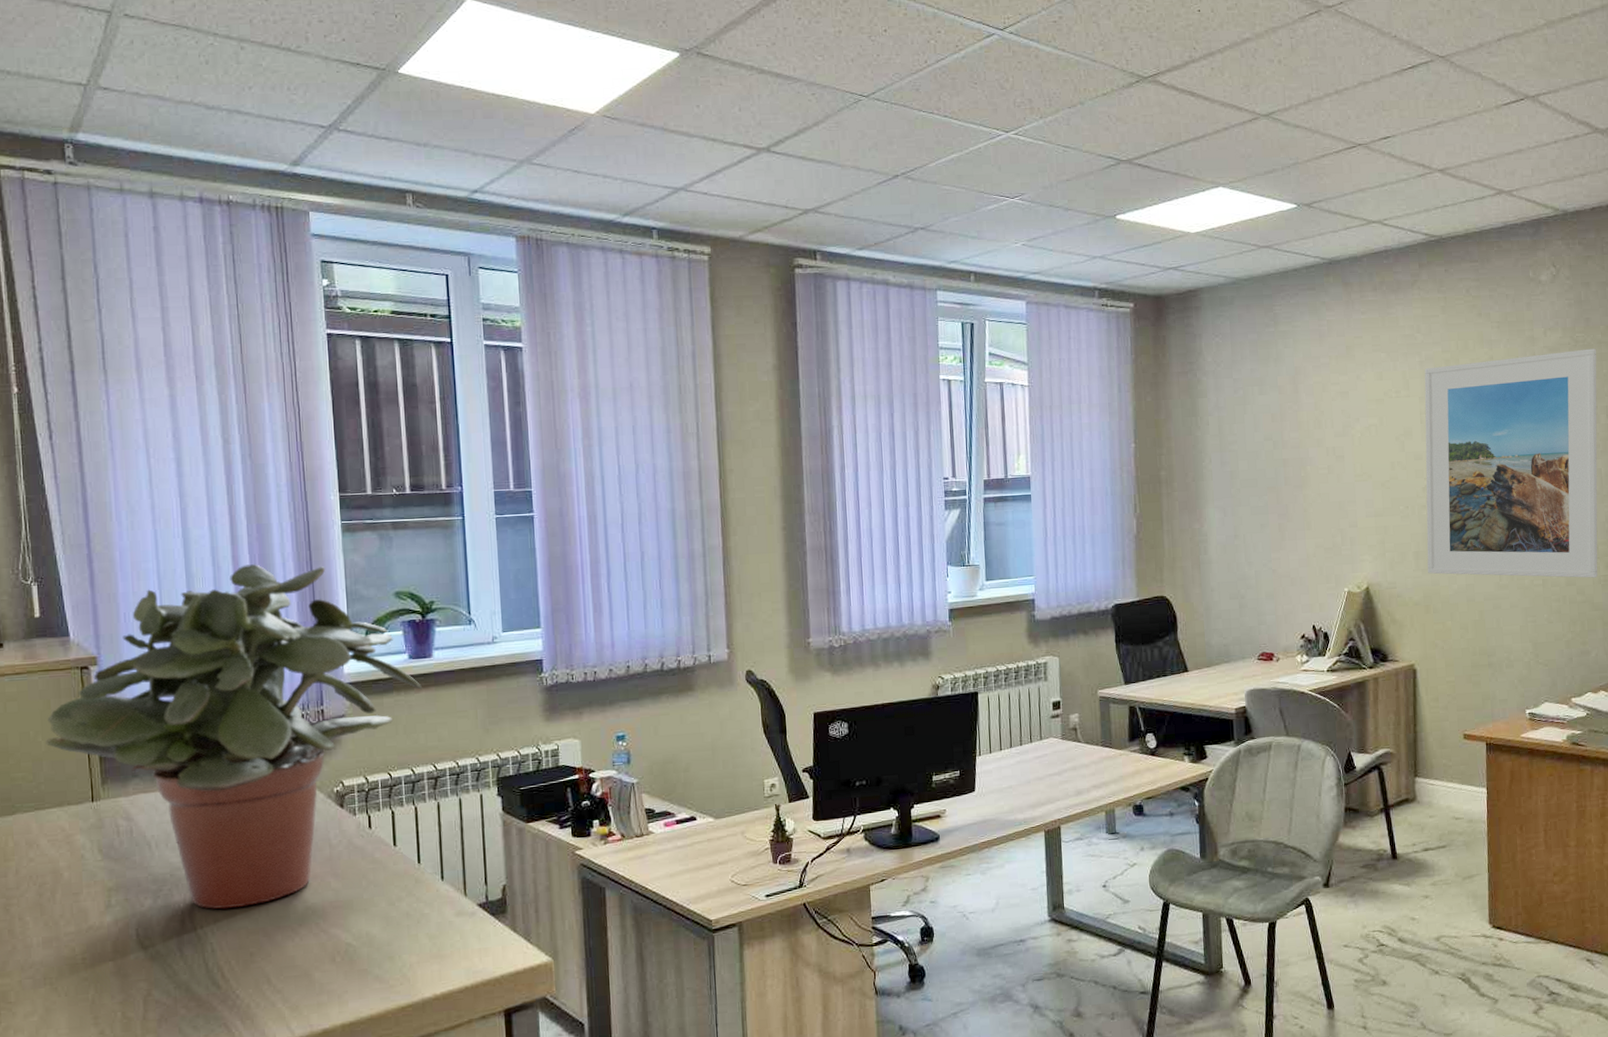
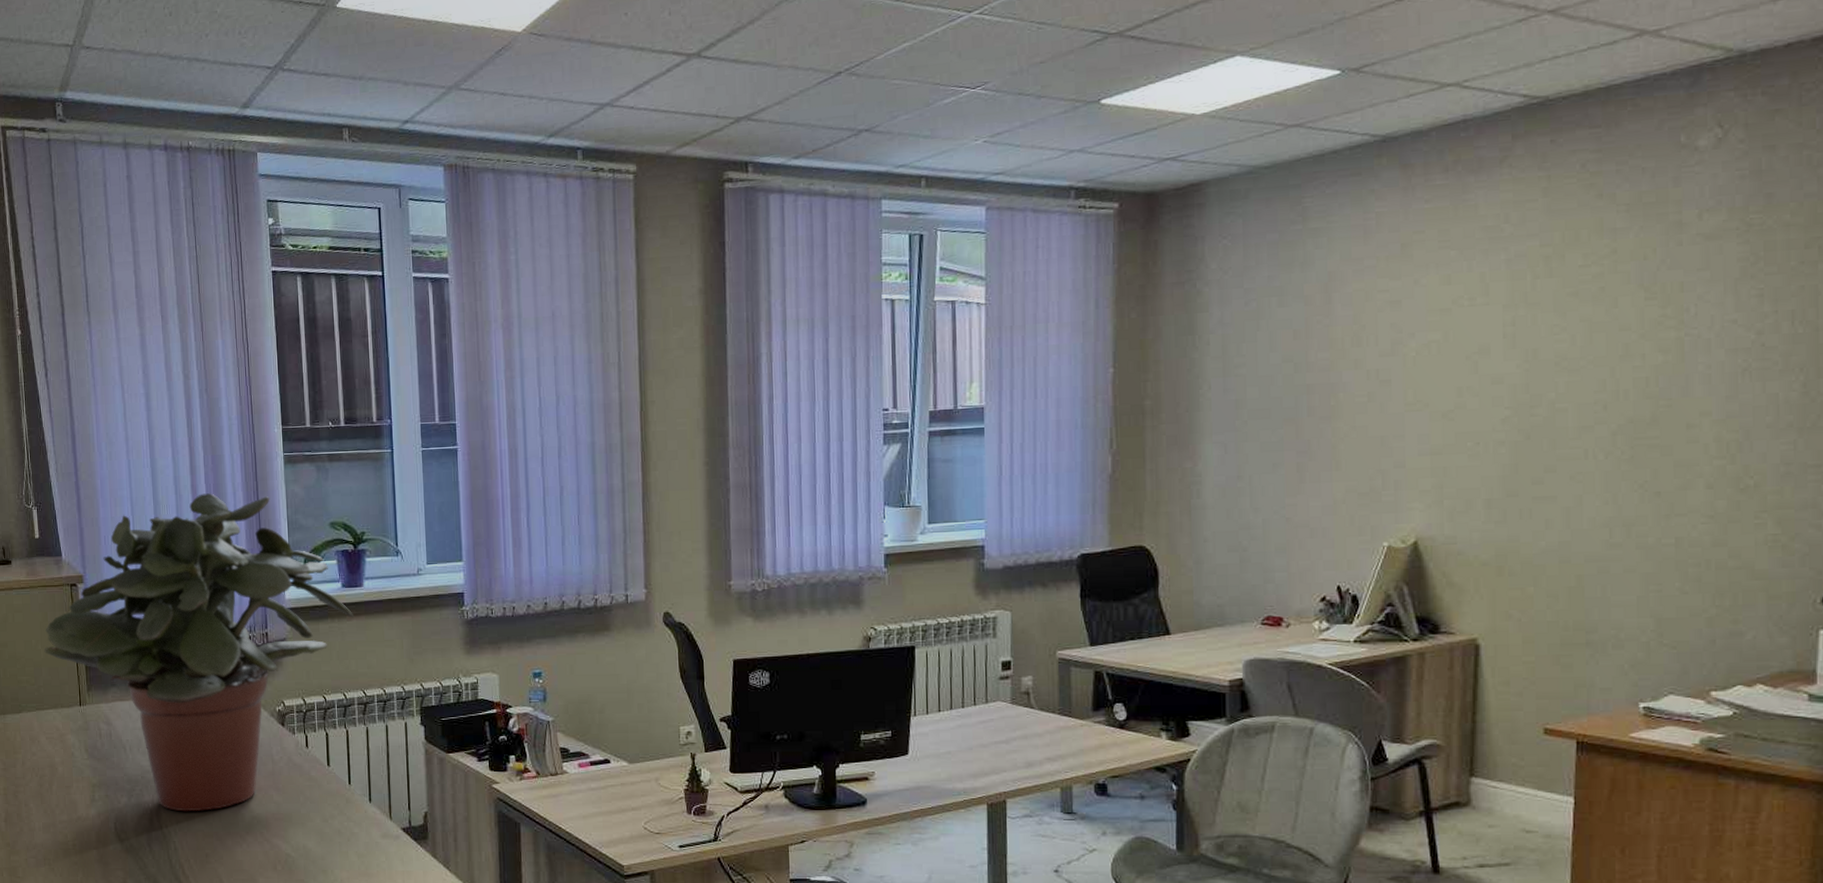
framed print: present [1424,348,1598,578] -> none [1502,233,1782,537]

